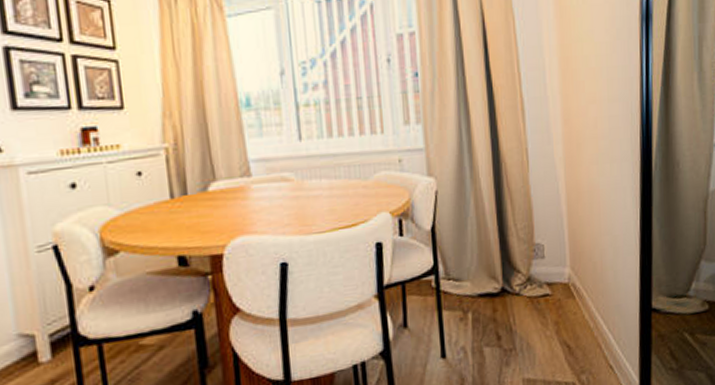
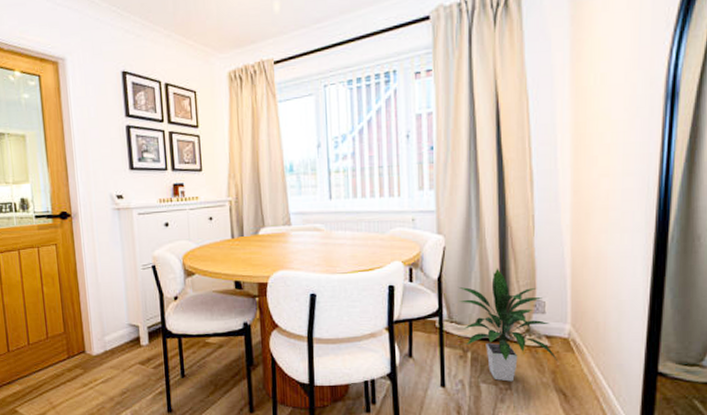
indoor plant: none [453,211,561,341] -> present [457,268,559,382]

